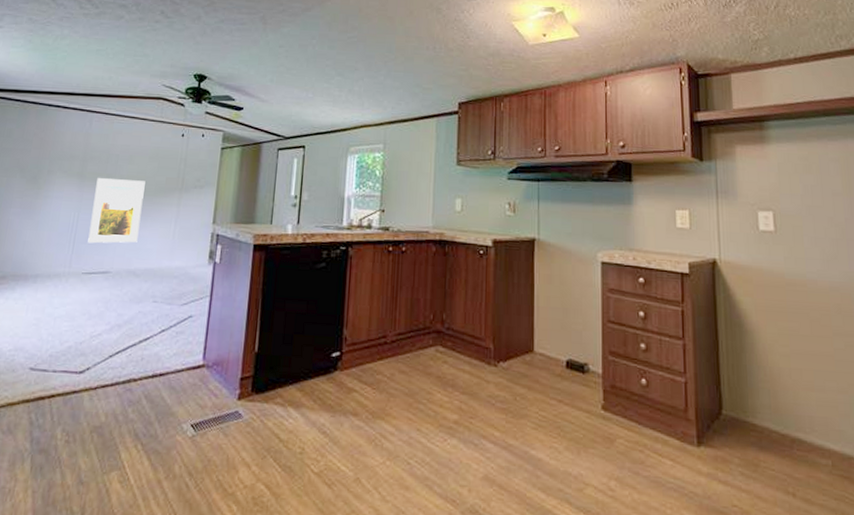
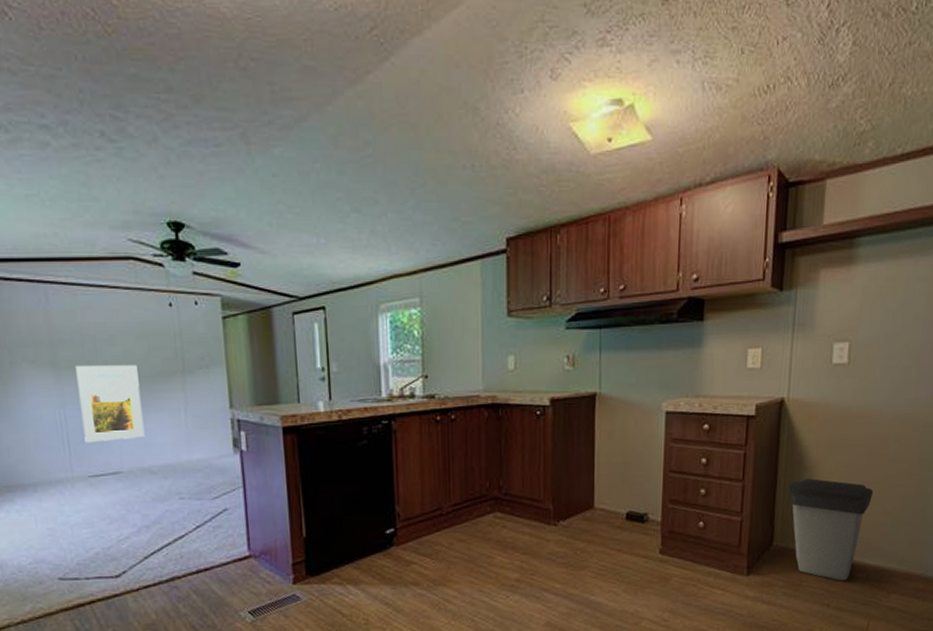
trash can: none [731,343,823,467] -> present [788,478,873,581]

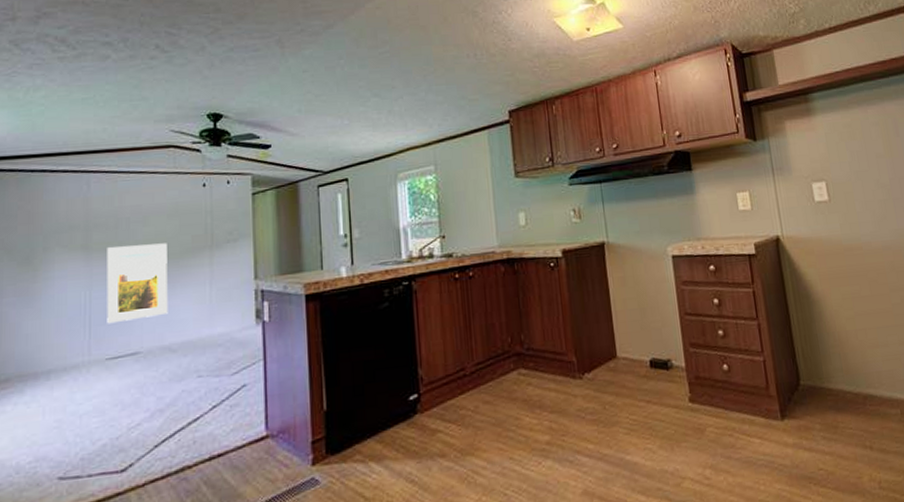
trash can: present [788,478,873,581] -> none [801,312,886,419]

